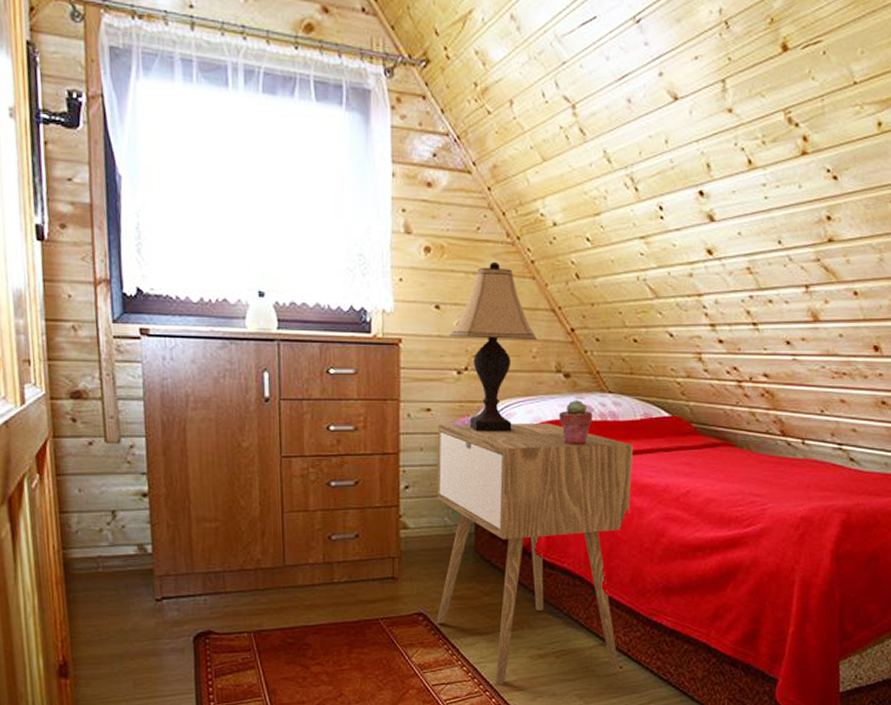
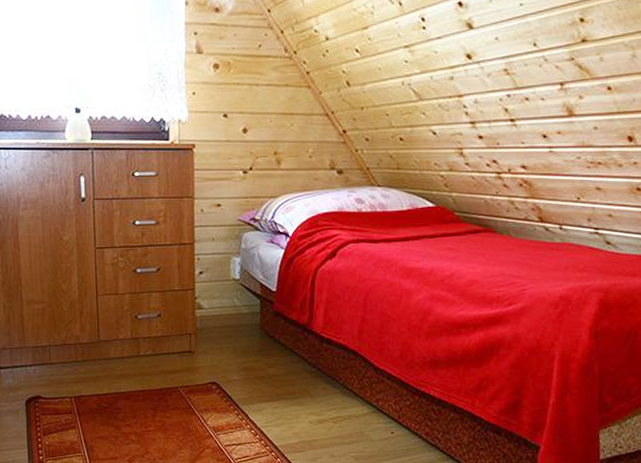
nightstand: present [436,422,633,685] -> none [226,214,401,447]
lamp: present [449,262,538,432] -> none [236,75,314,223]
potted succulent: present [558,400,593,445] -> none [333,194,364,234]

